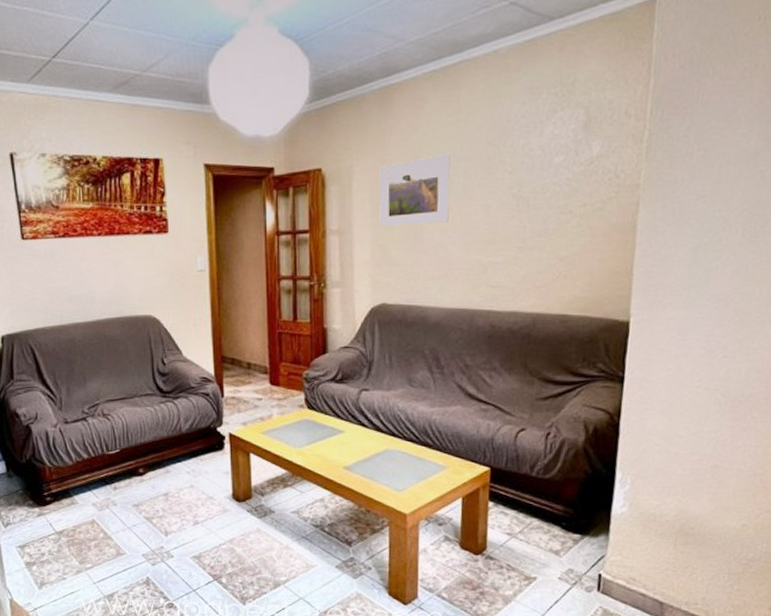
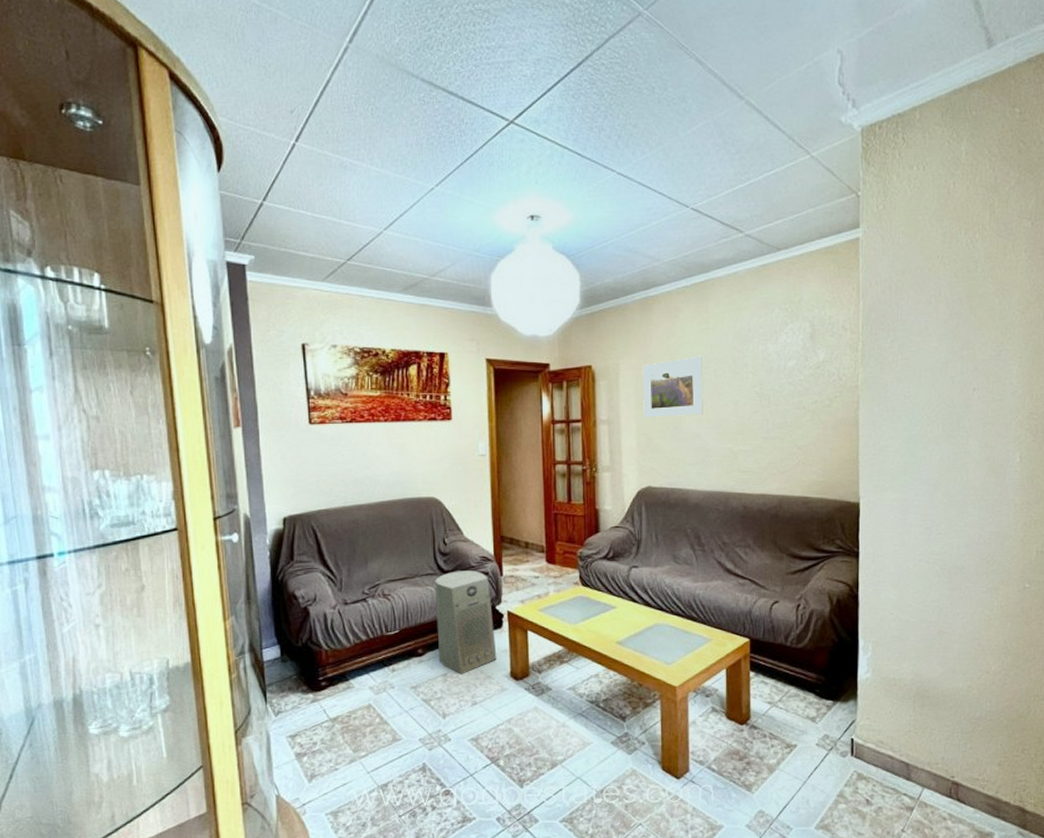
air purifier: none [154,391,218,495] -> present [435,571,497,674]

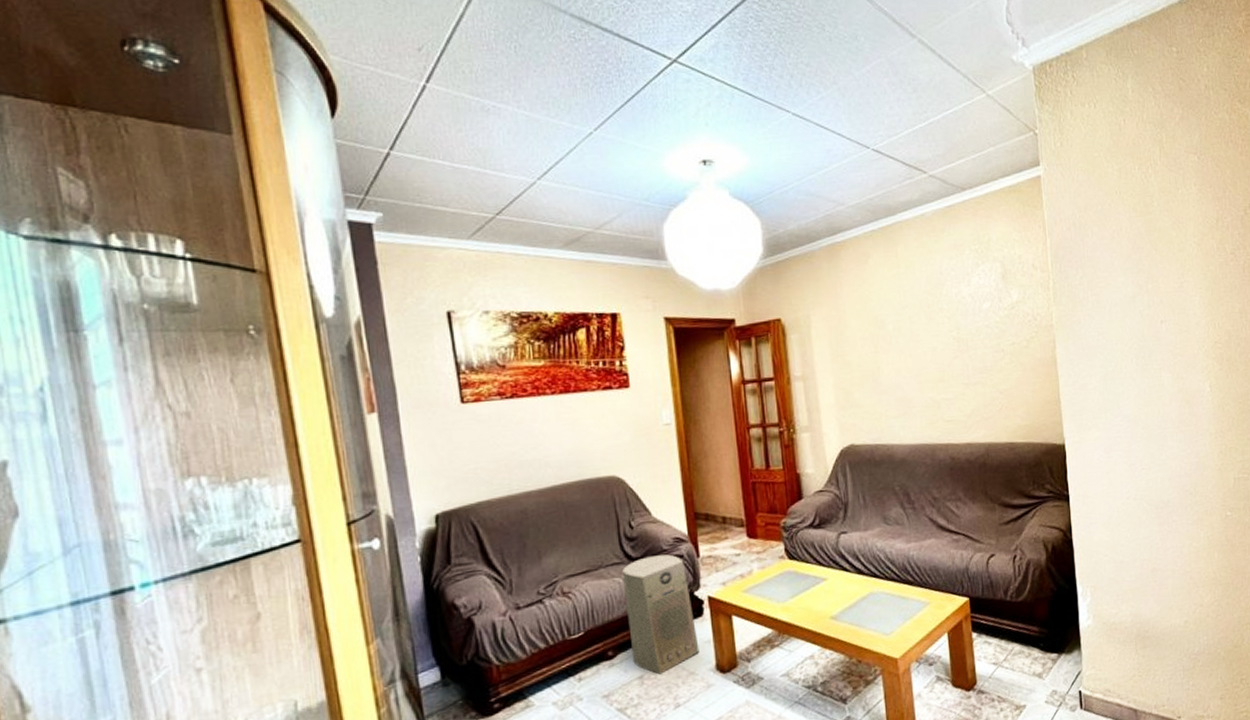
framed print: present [642,356,704,418] -> none [834,302,902,371]

